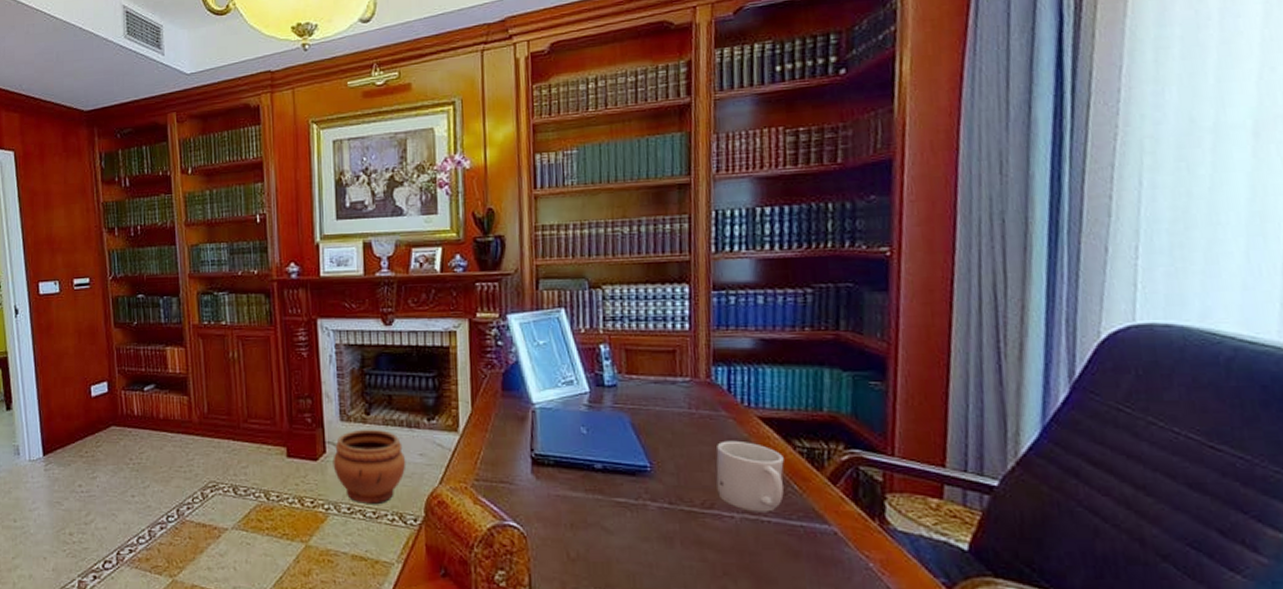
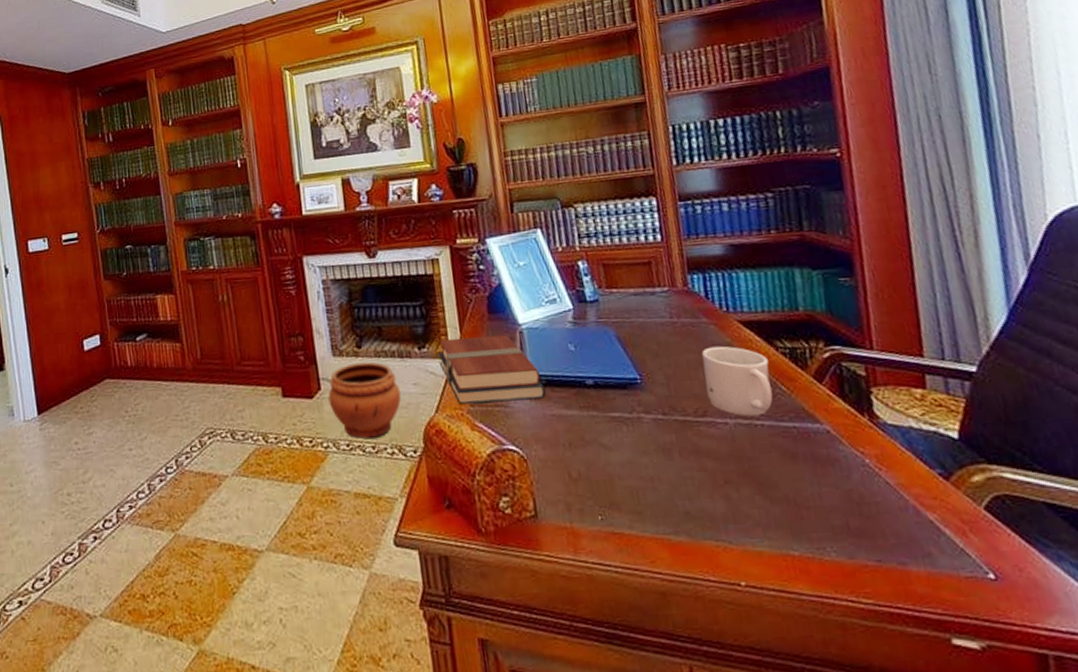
books: none [446,412,553,479] -> present [437,335,546,405]

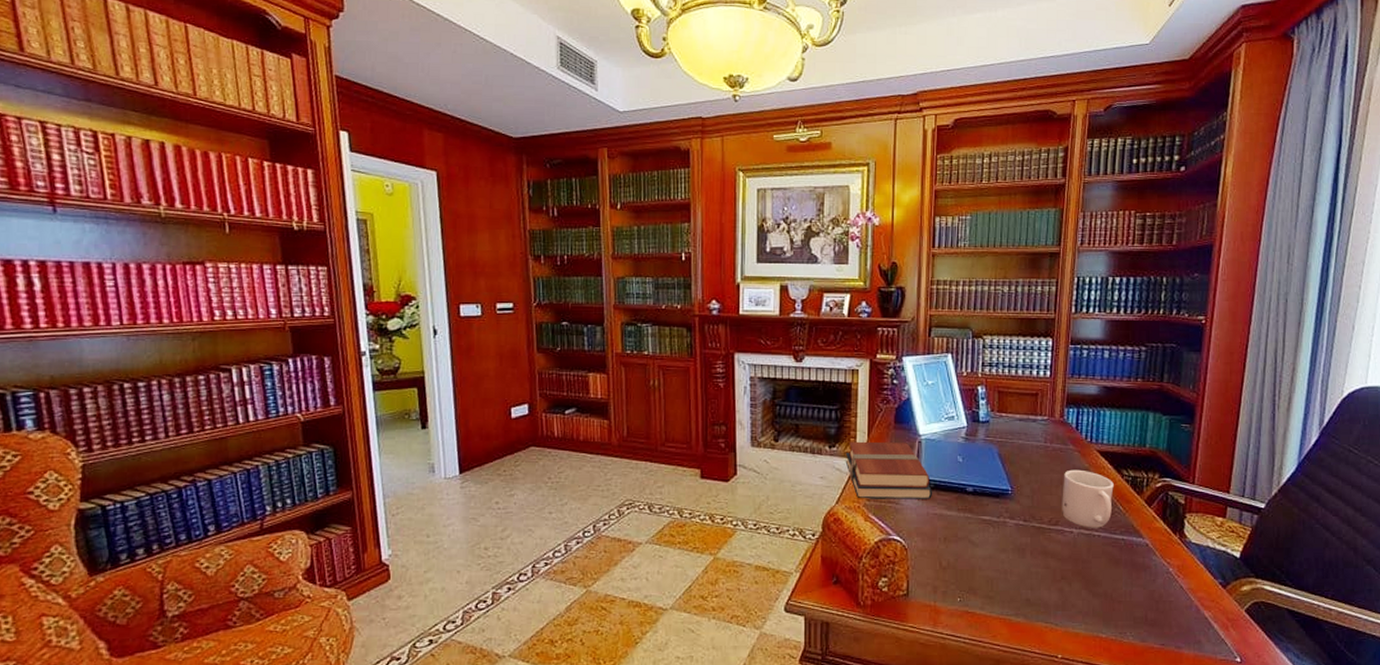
planter pot: present [328,361,401,440] -> none [742,454,808,522]

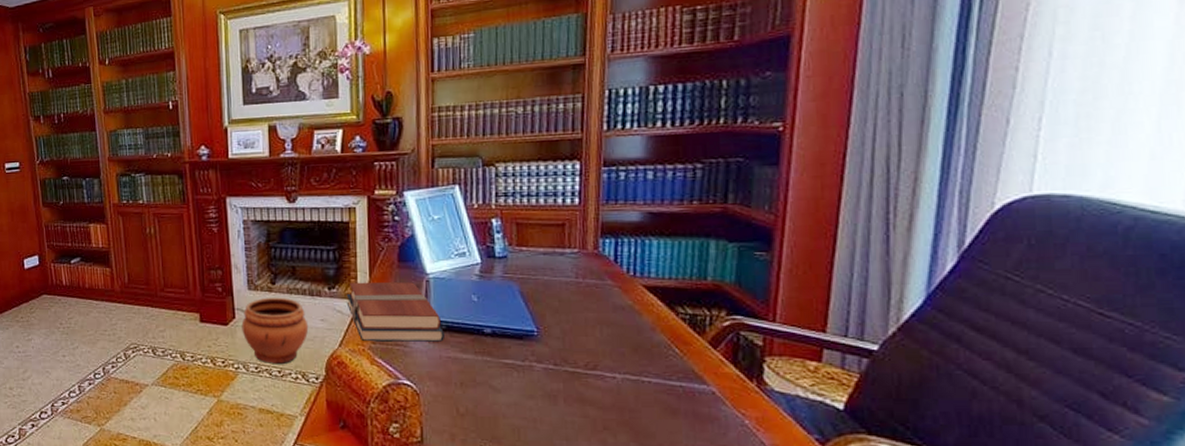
planter pot: none [742,454,808,522] -> present [241,297,309,365]
mug: present [1062,469,1114,528] -> none [600,307,667,373]

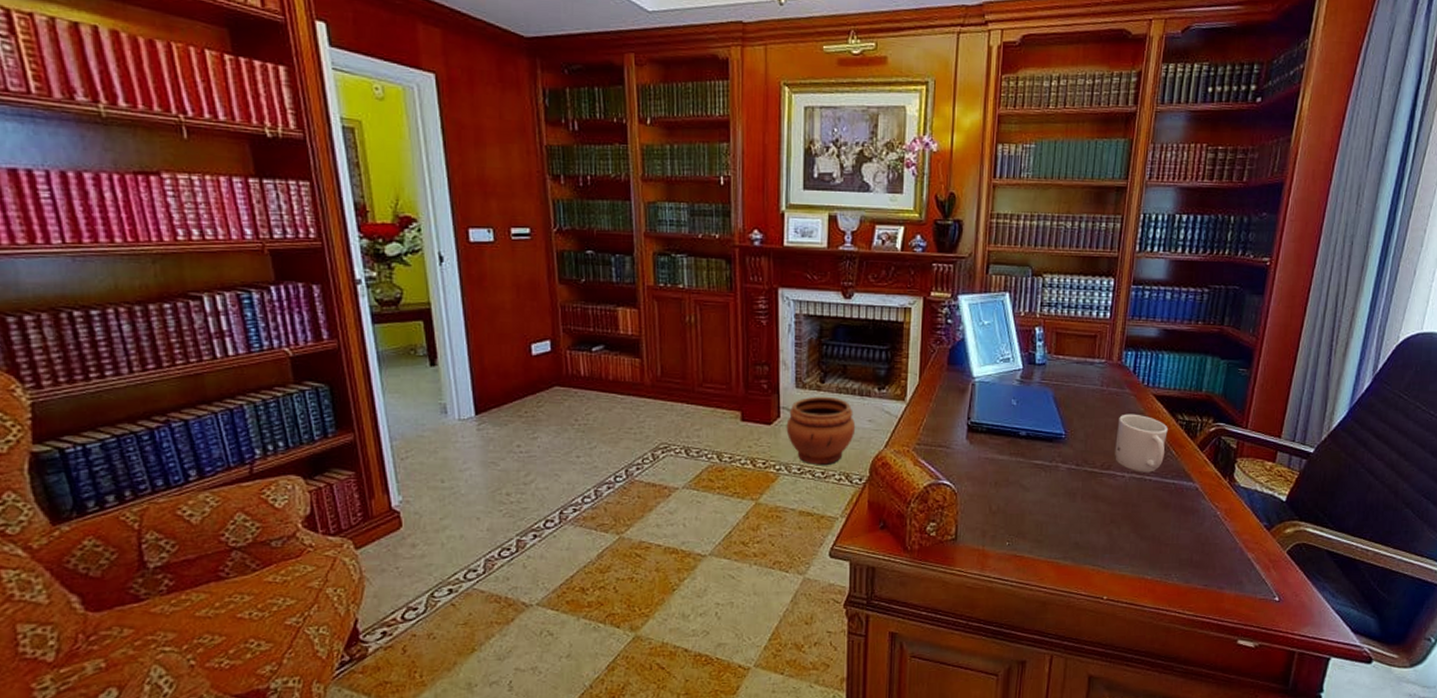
books: present [346,282,444,342] -> none [895,383,984,443]
mug: none [600,307,667,373] -> present [1115,414,1168,473]

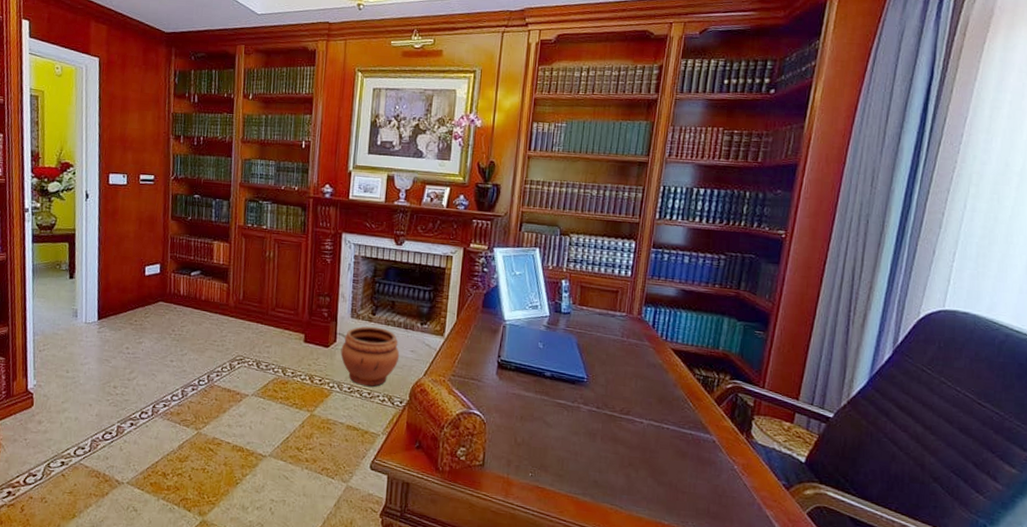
mug: present [1115,414,1168,473] -> none [634,364,685,422]

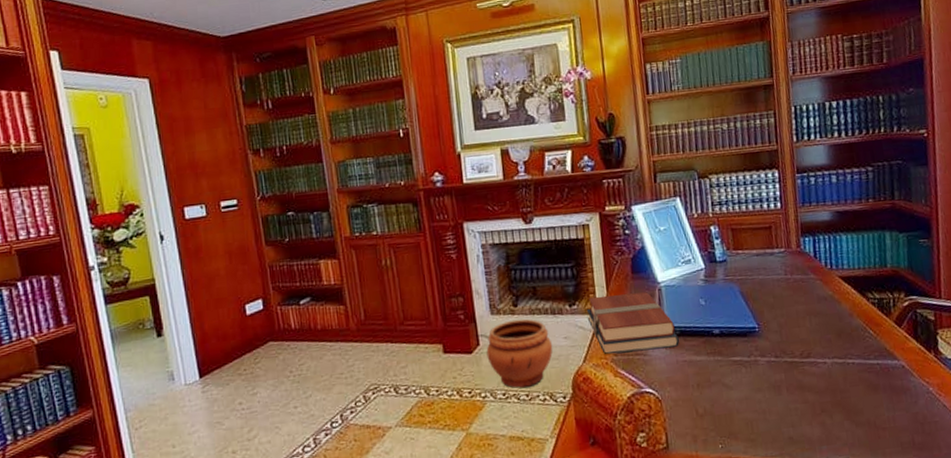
books: none [434,320,513,380] -> present [586,292,679,355]

